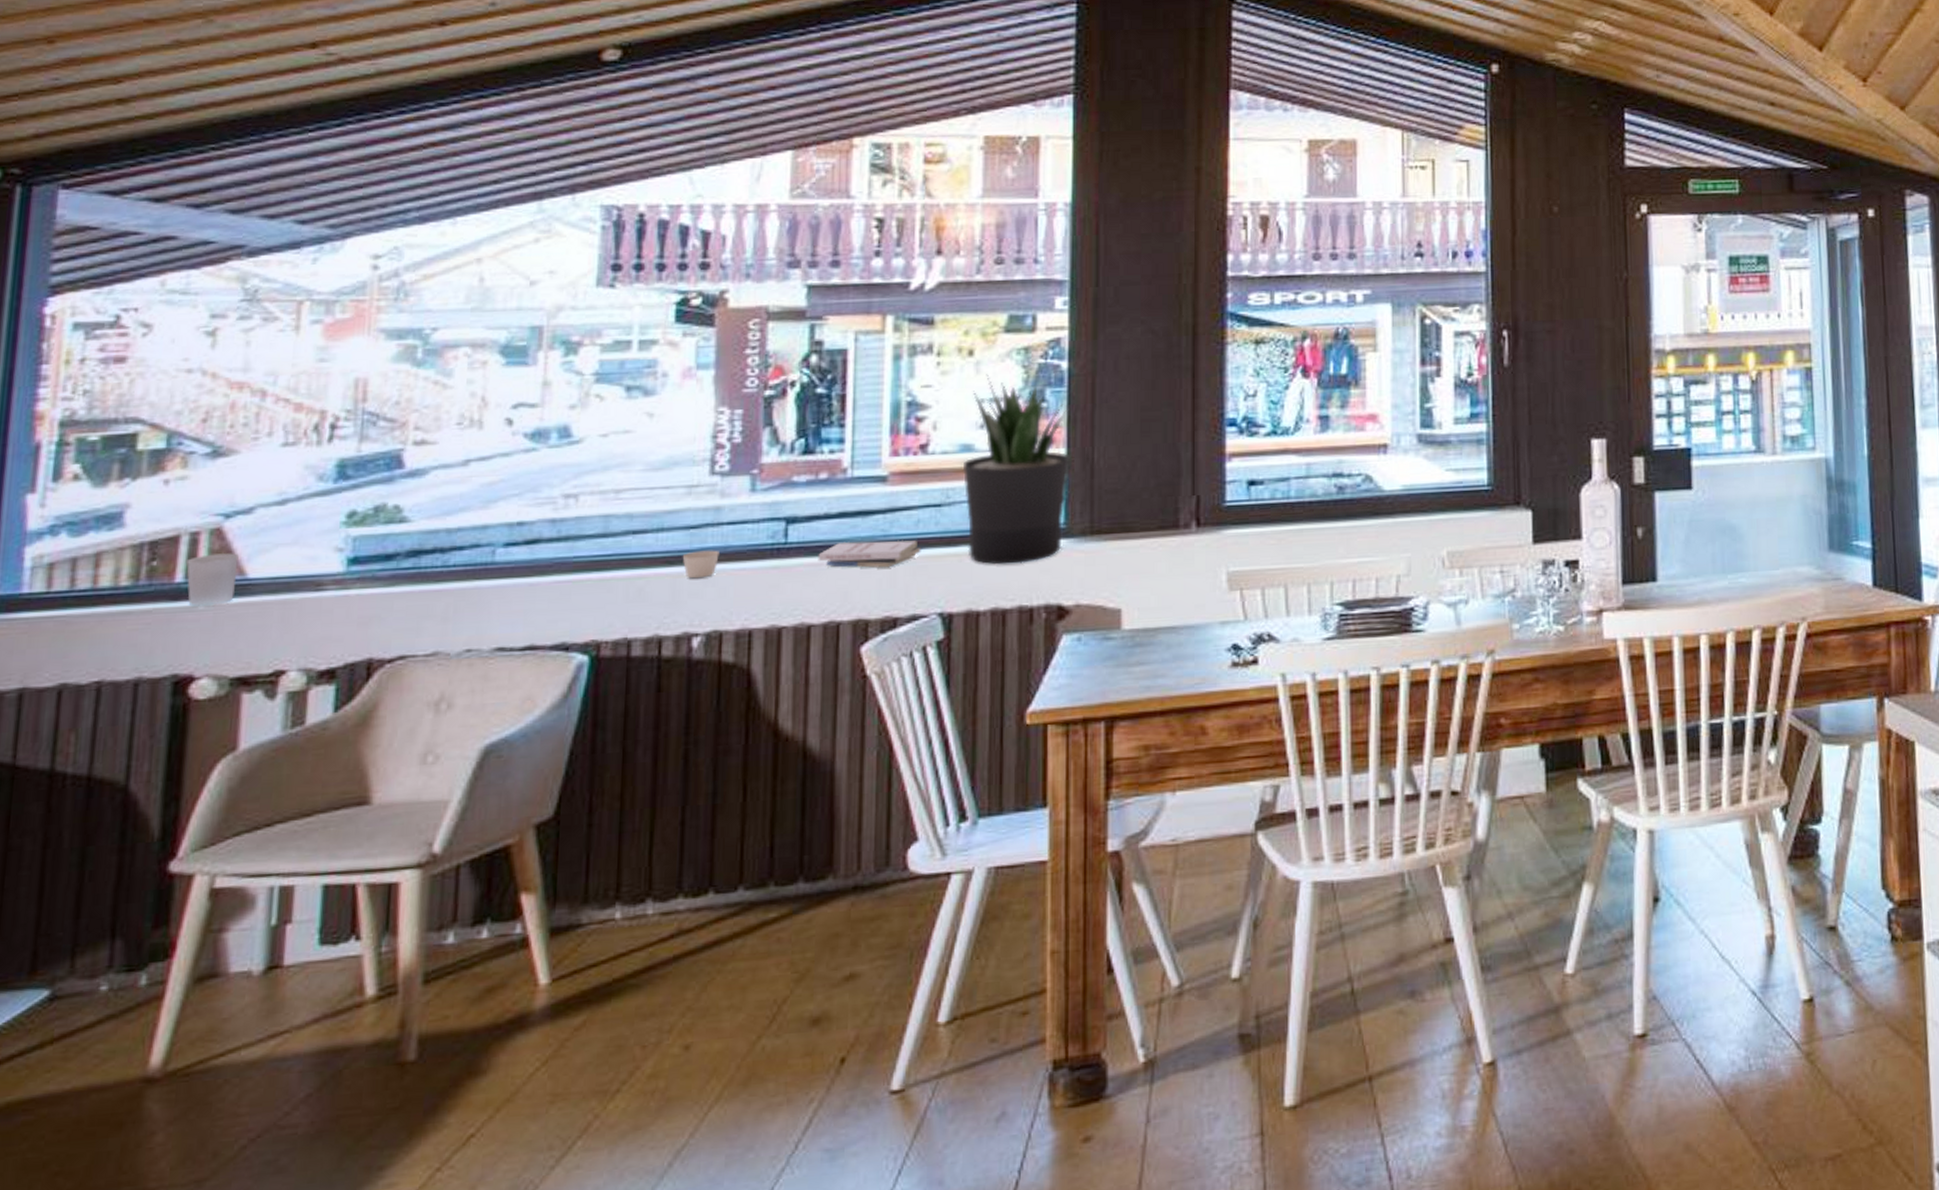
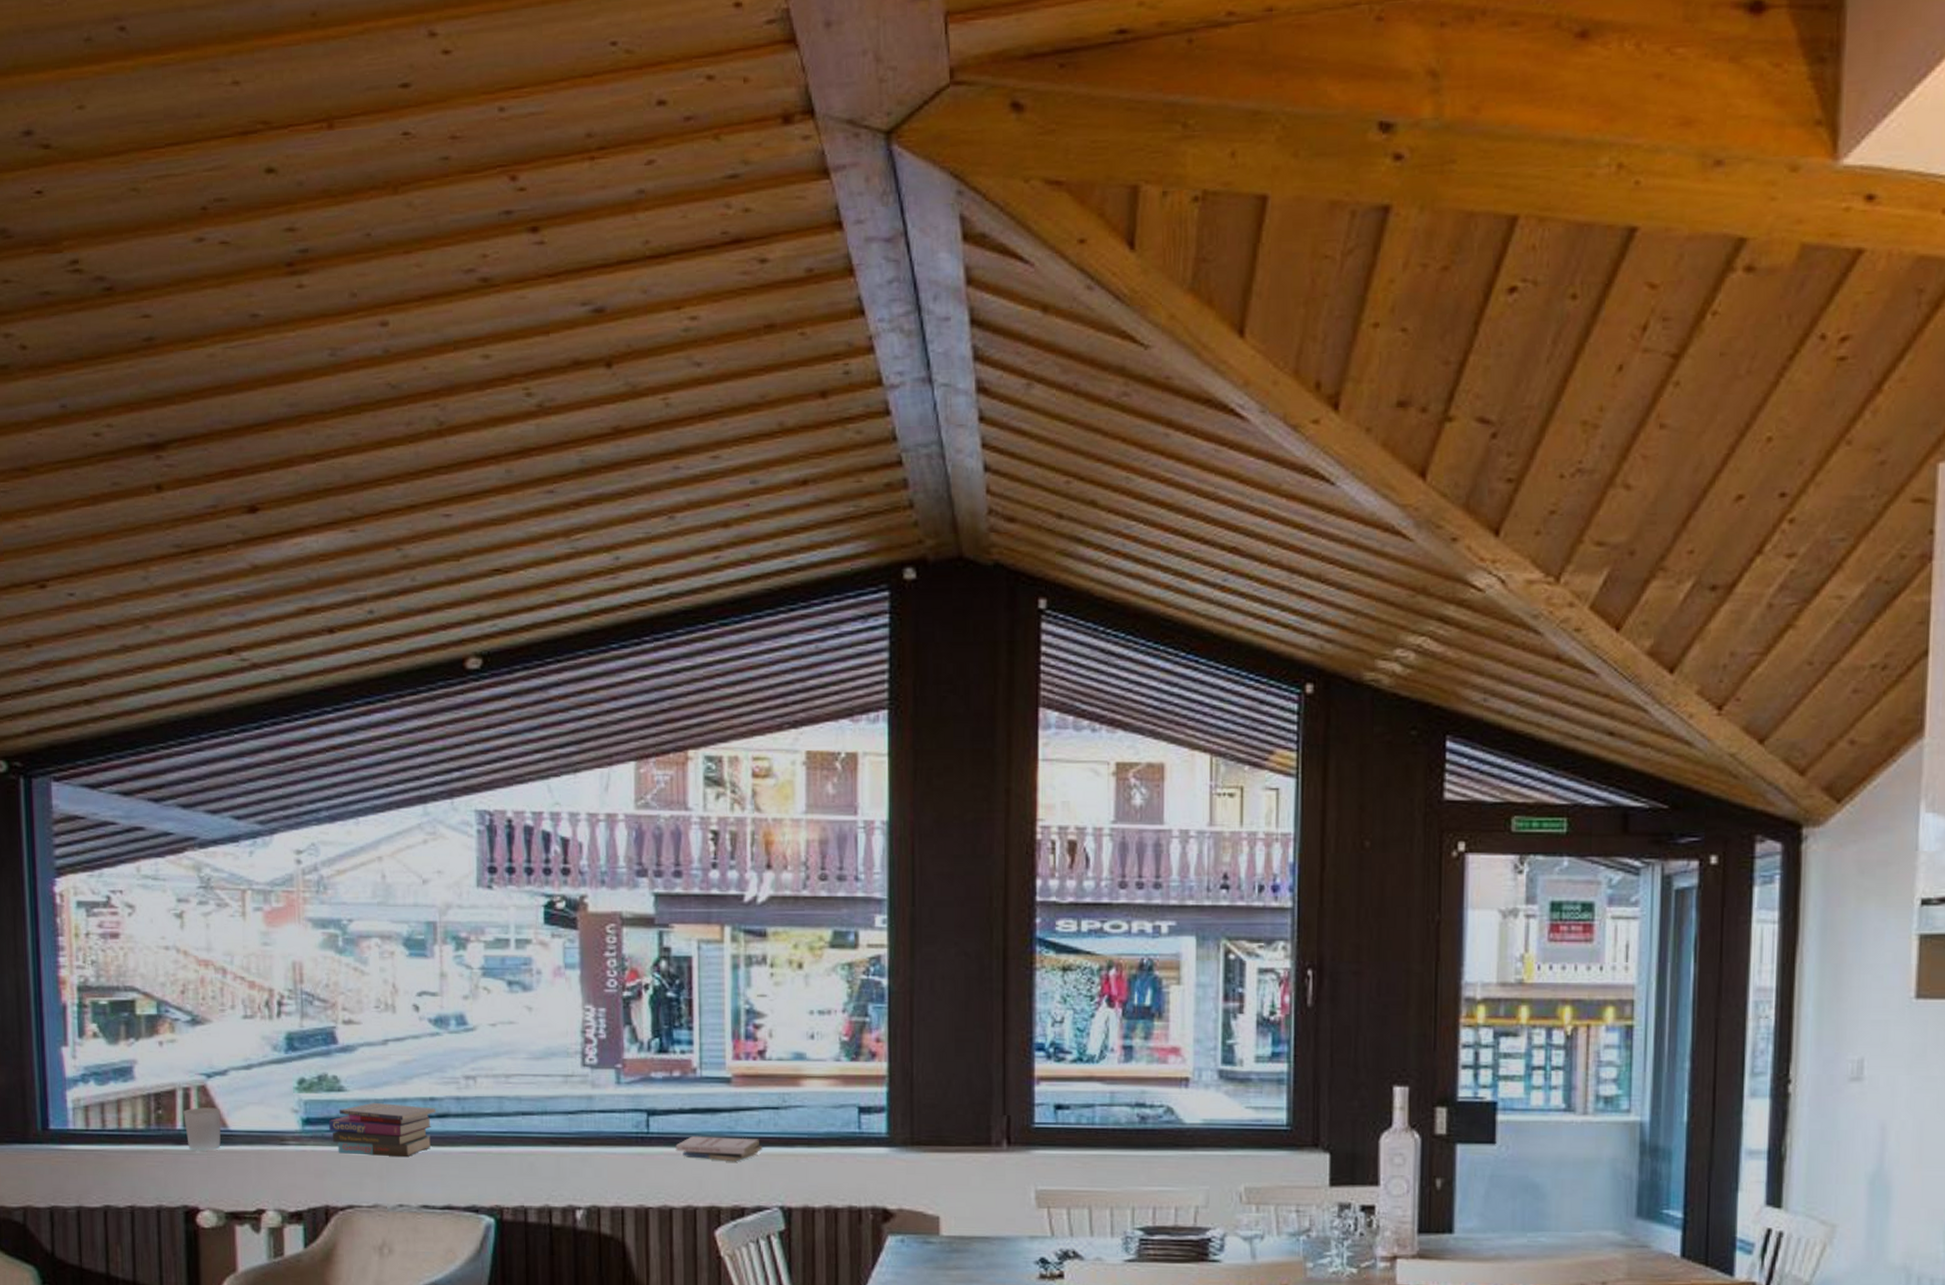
books: none [383,532,525,596] -> present [329,1102,436,1156]
candle: present [682,550,720,579] -> none [563,1134,594,1159]
planter: present [962,374,1071,564] -> none [796,987,893,1167]

